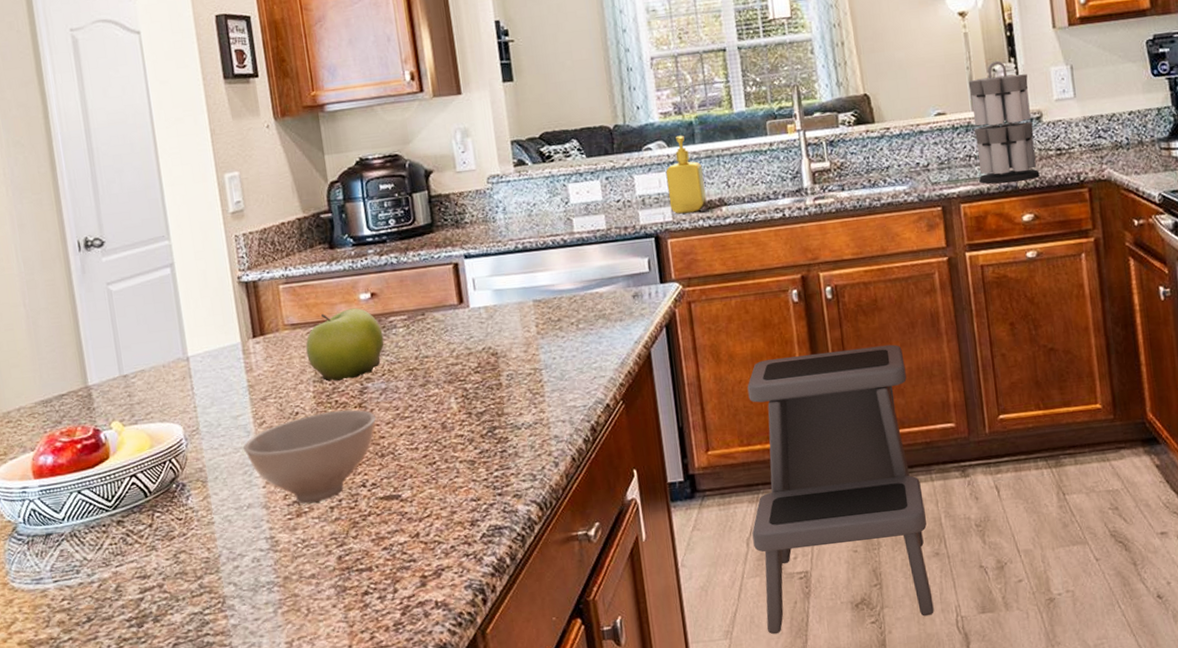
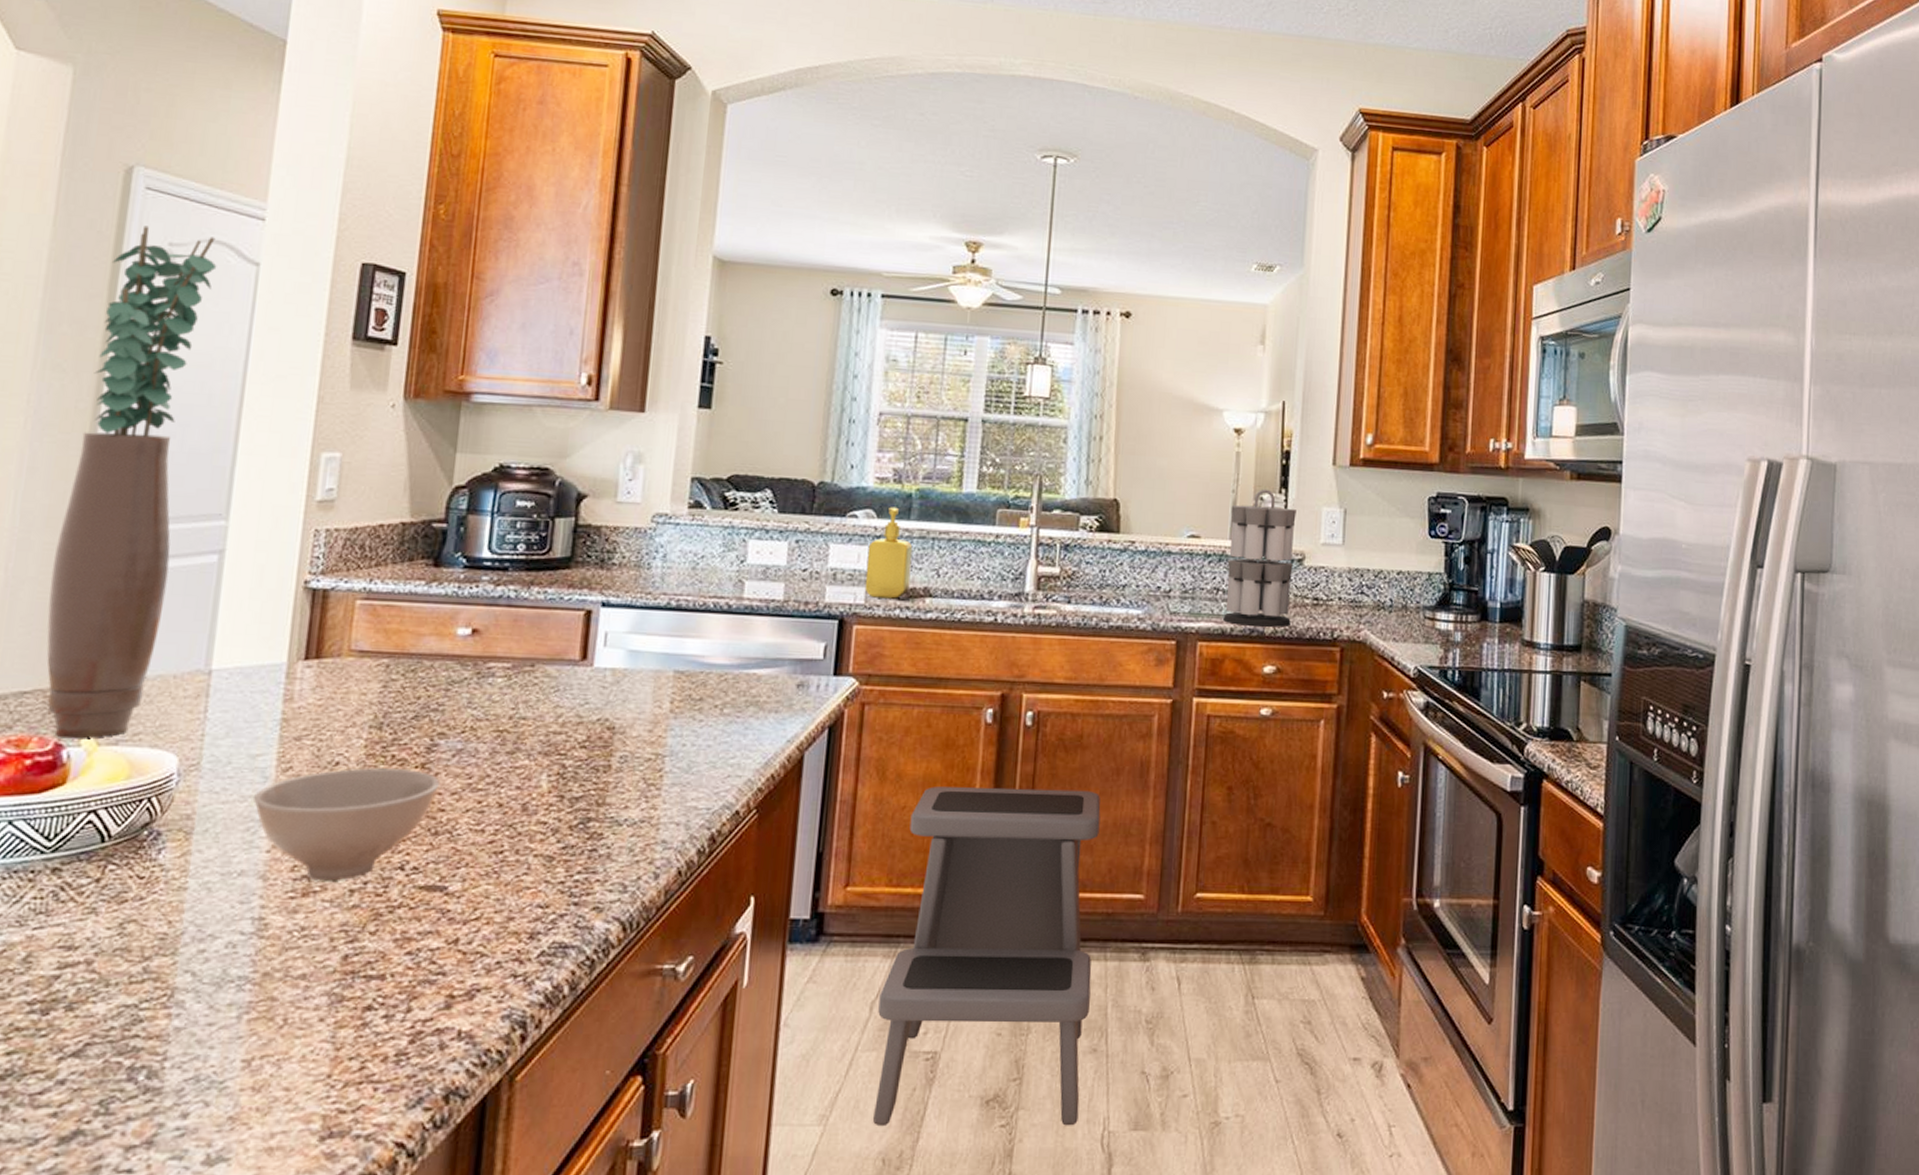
vase: none [33,17,146,425] -> present [46,225,217,739]
fruit: present [305,308,384,382] -> none [369,643,476,731]

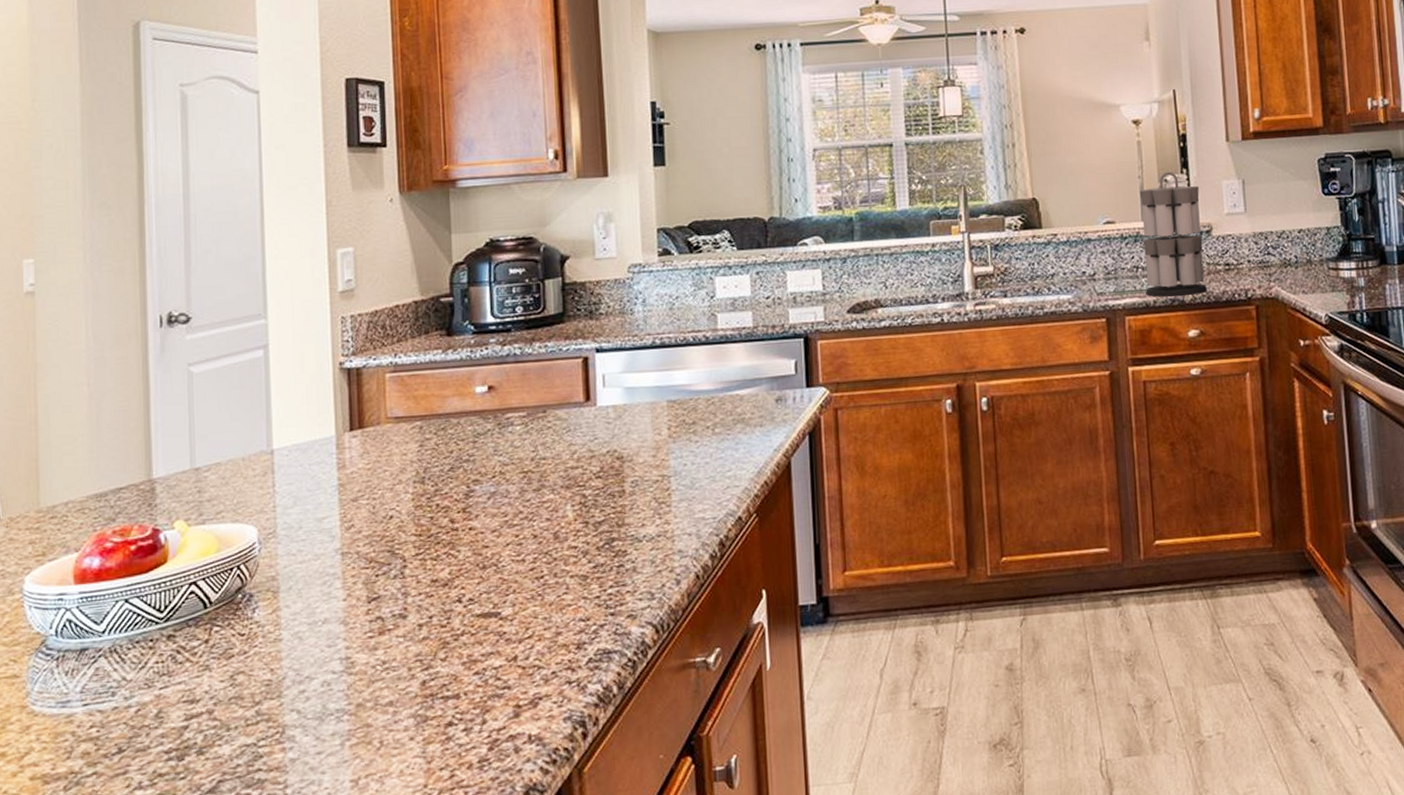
vase: present [46,225,217,739] -> none [126,72,225,524]
bowl: present [252,768,441,881] -> none [324,514,482,620]
soap dispenser: present [864,507,913,599] -> none [820,231,862,314]
step stool: present [872,786,1101,1127] -> none [887,461,1077,777]

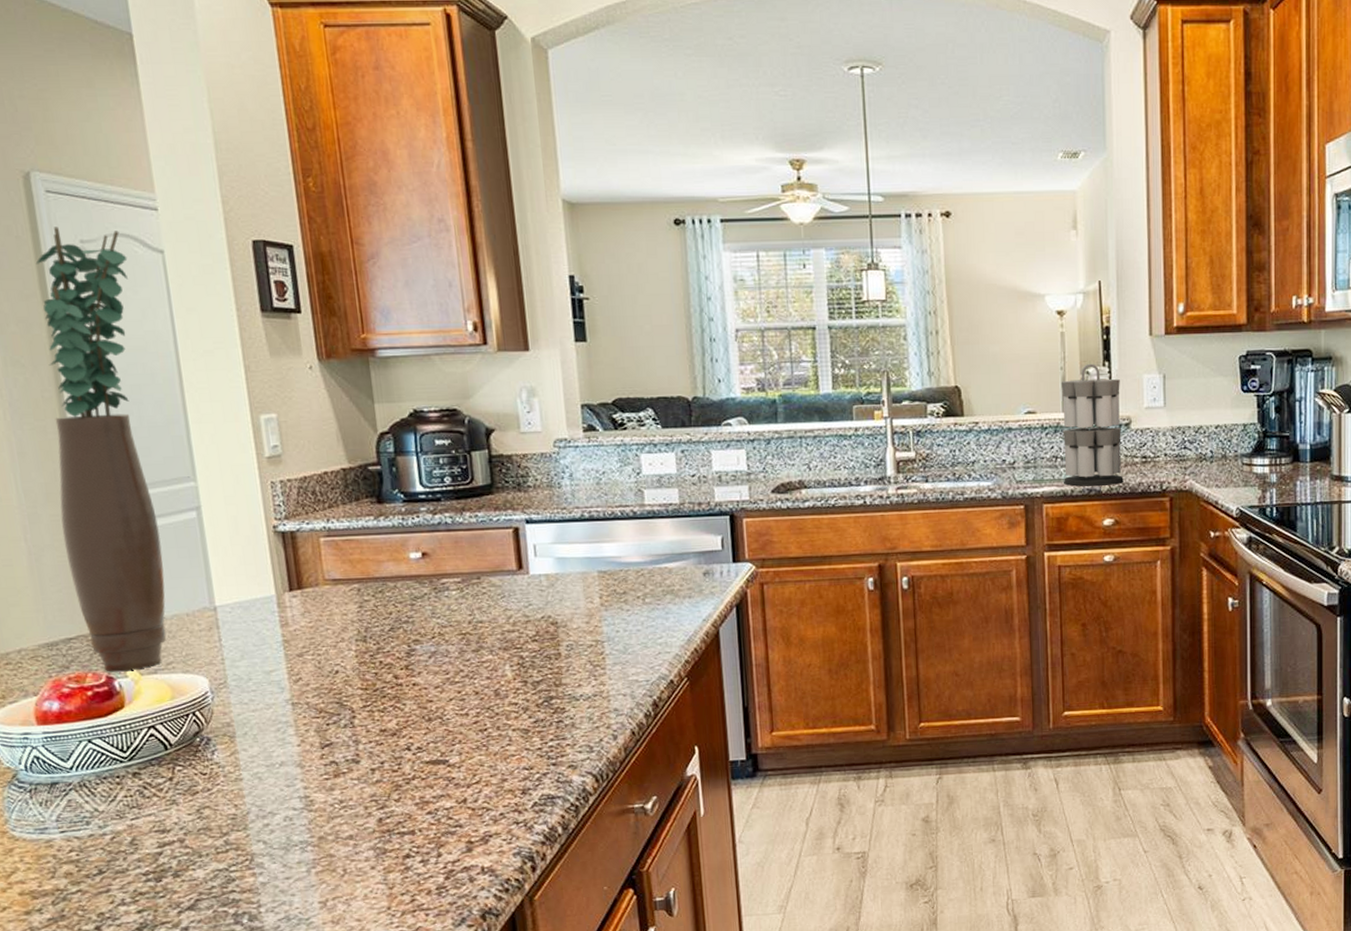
vase: none [126,72,225,524] -> present [35,226,167,672]

